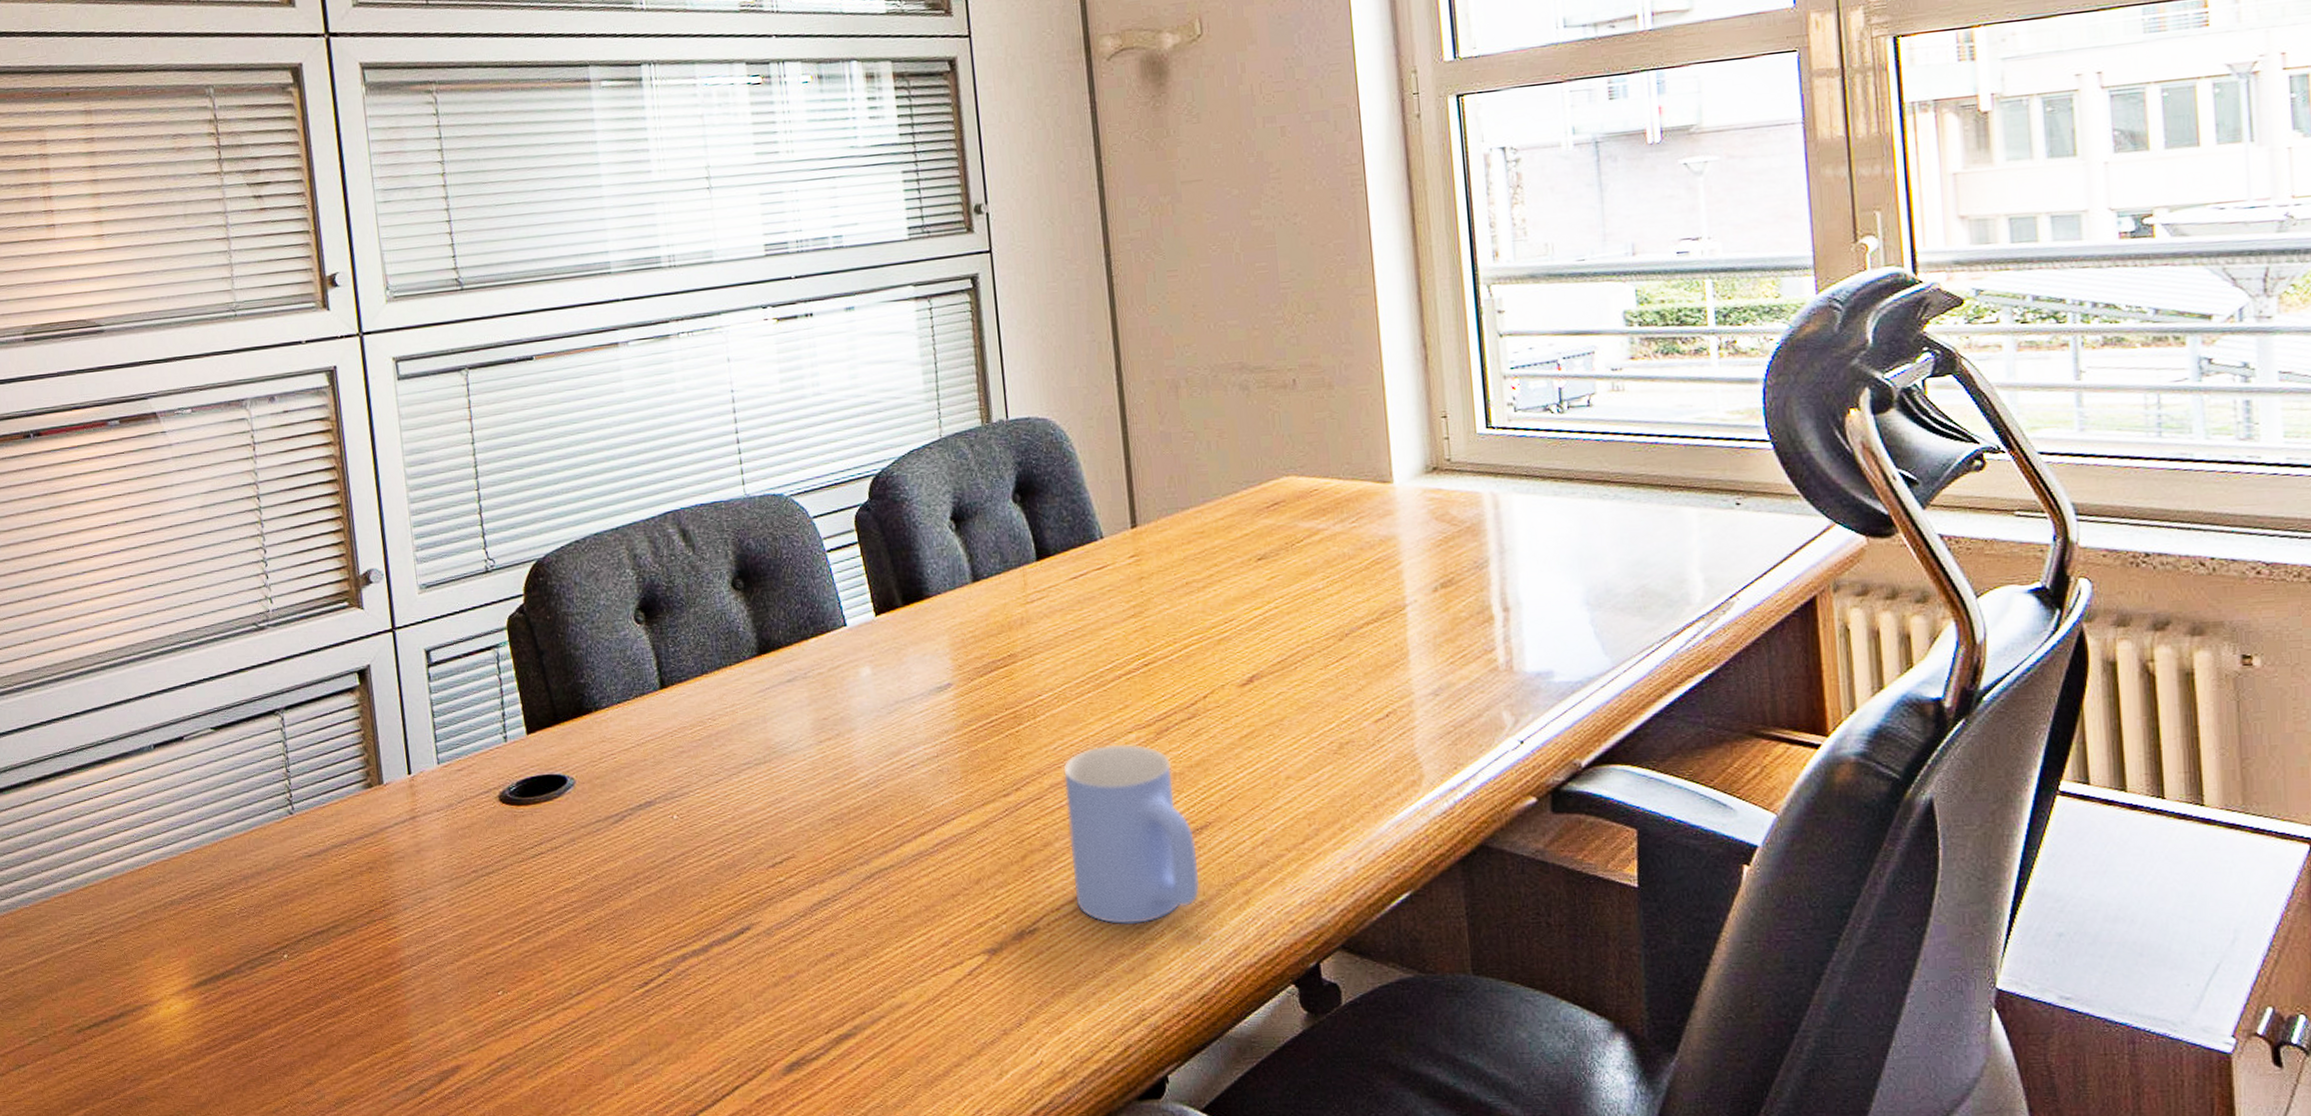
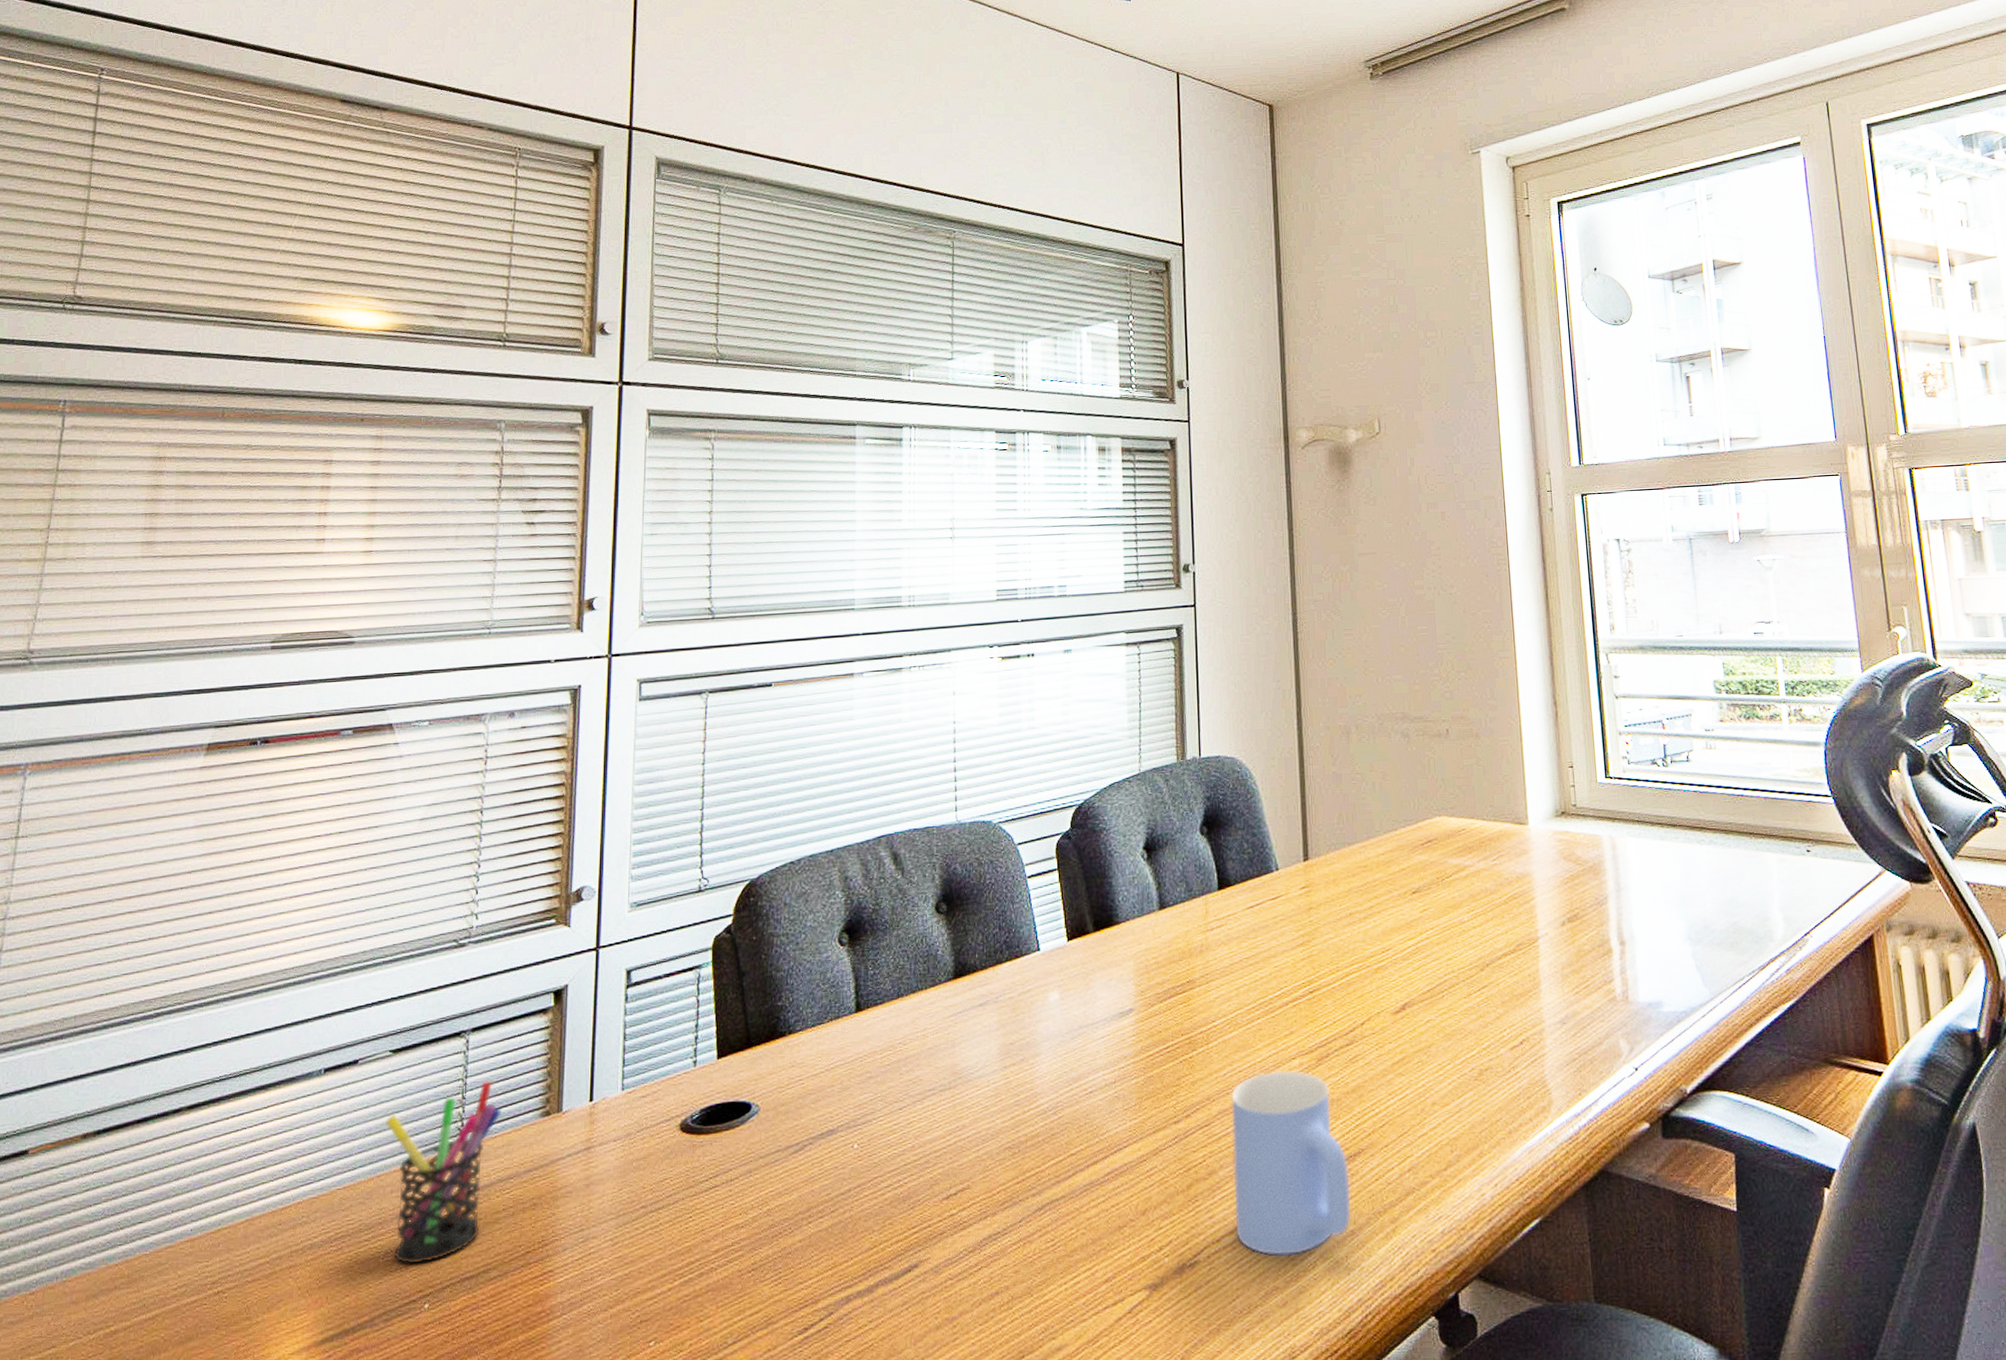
pen holder: none [219,755,326,920] -> present [385,1081,501,1265]

